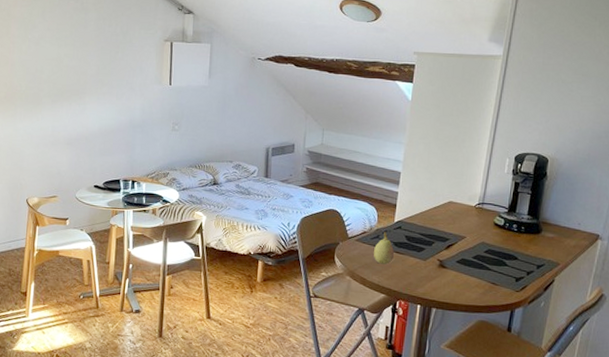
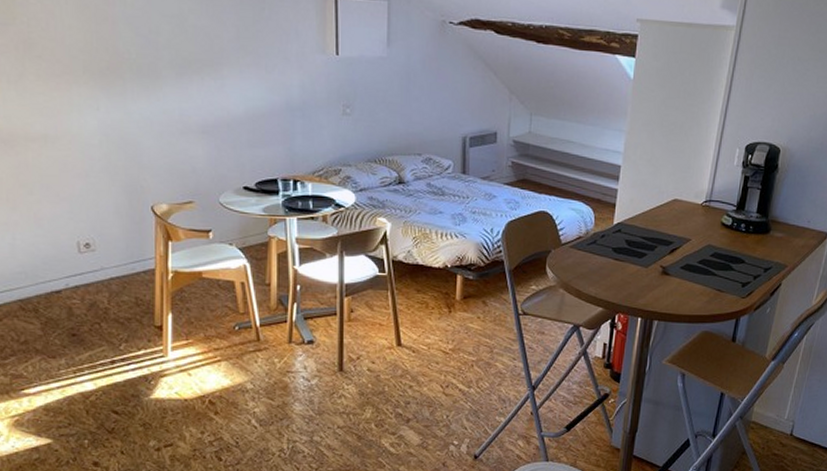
fruit: present [374,232,395,264] -> none [590,236,614,274]

